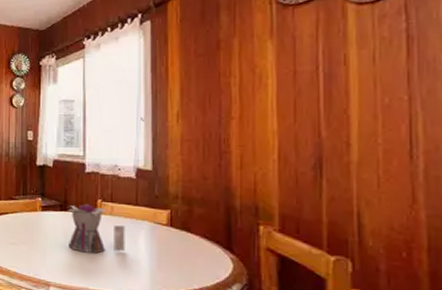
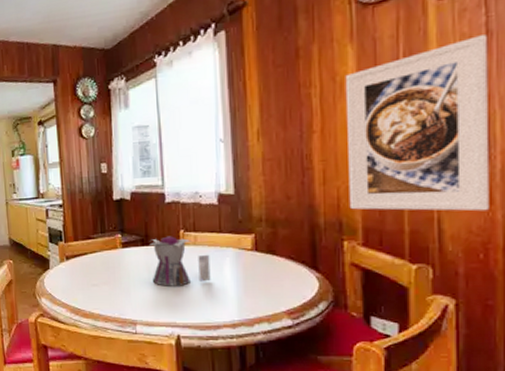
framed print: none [264,40,412,210] -> present [345,35,490,212]

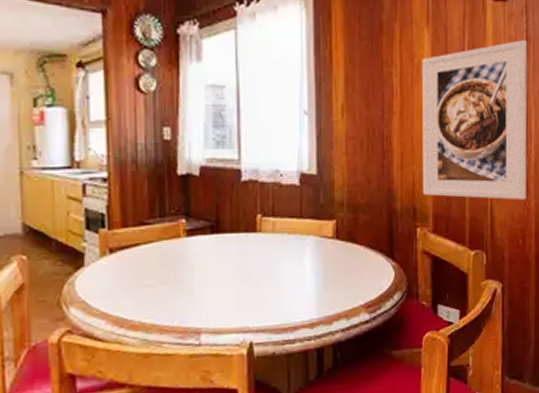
teapot: present [148,236,211,286] -> none [219,221,289,283]

